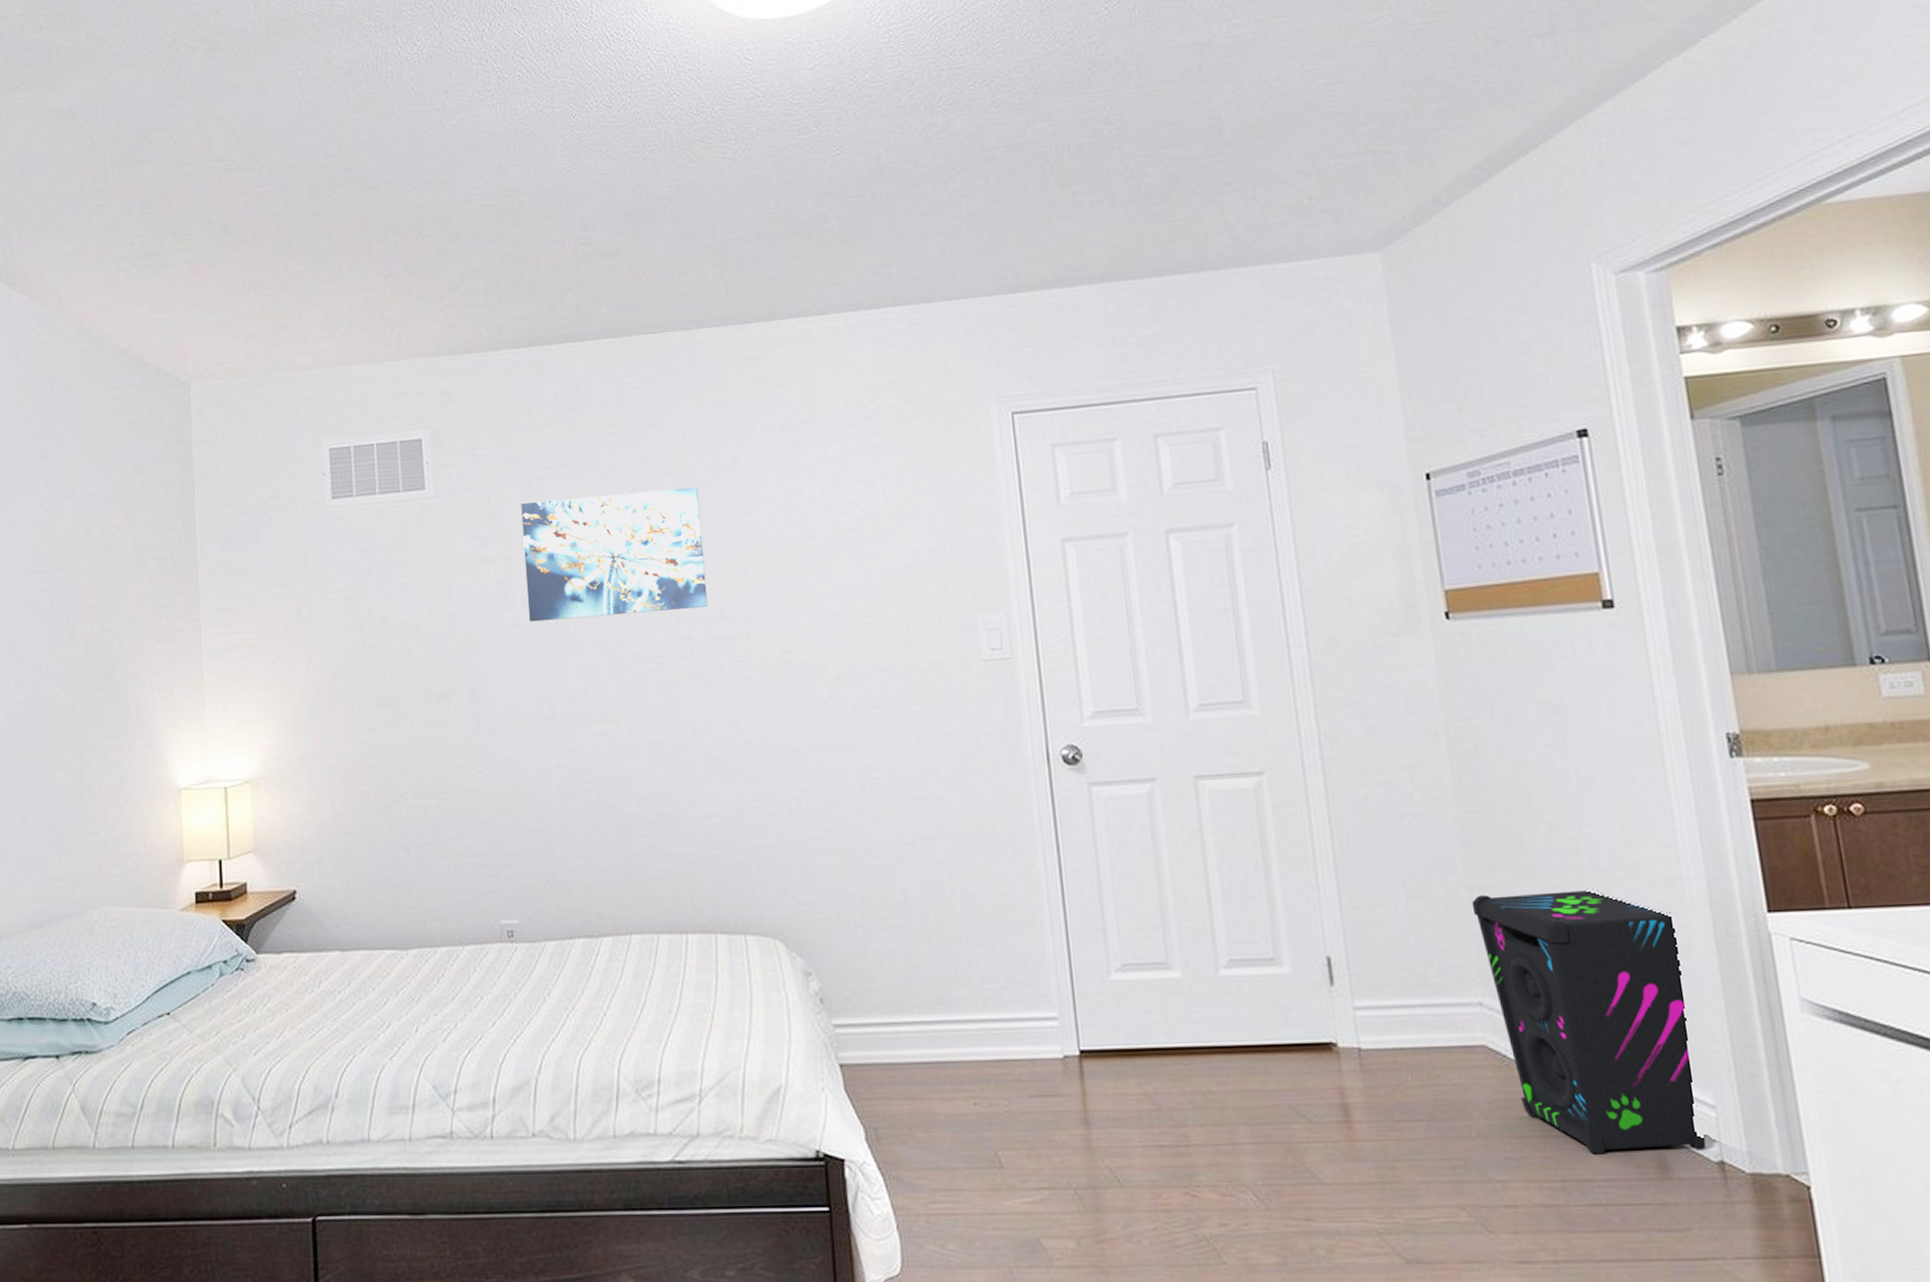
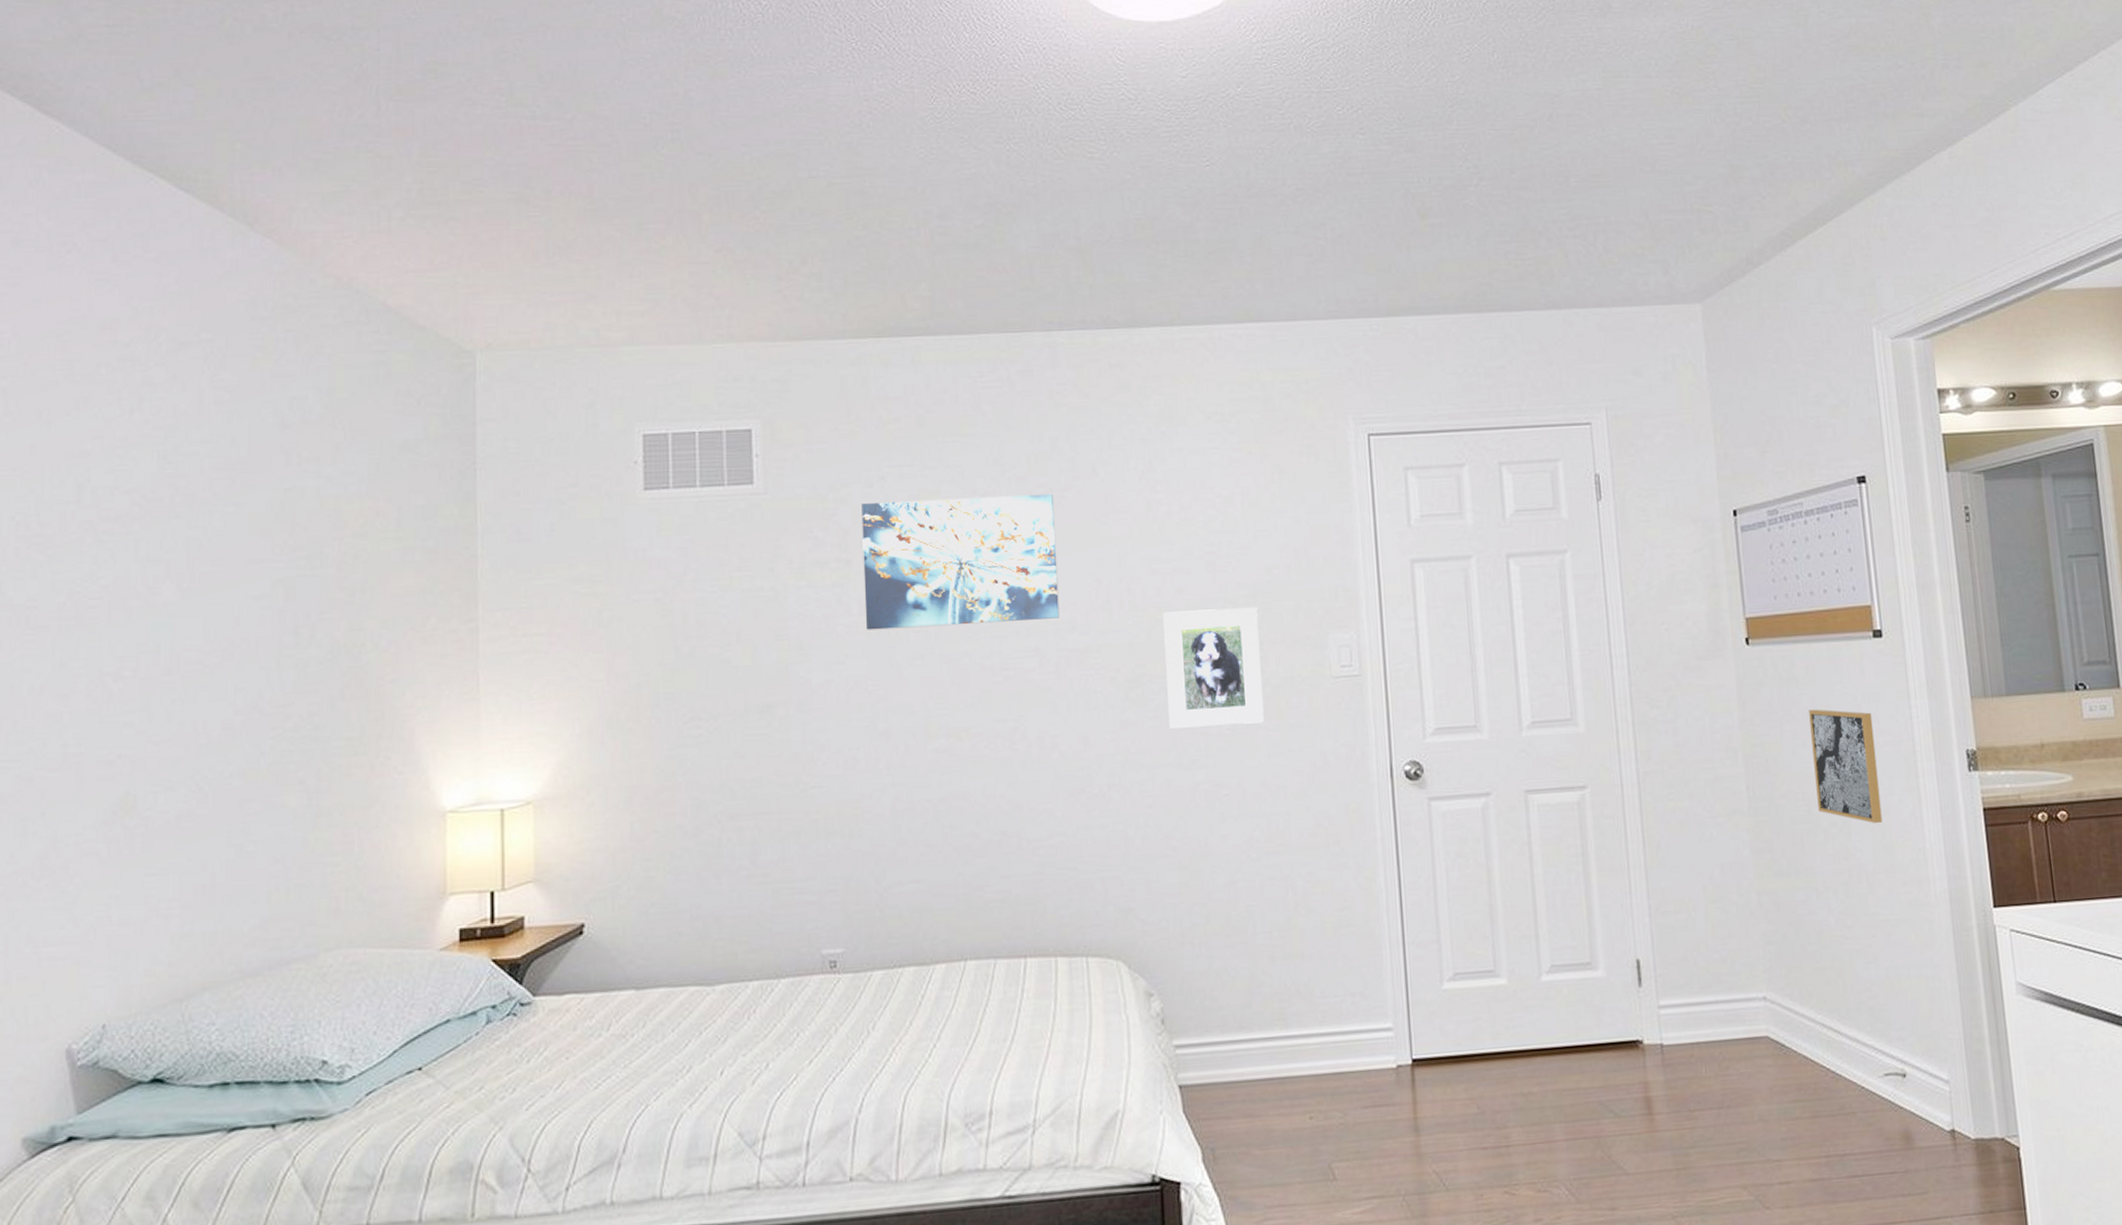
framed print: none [807,591,913,713] -> present [1162,607,1264,729]
speaker: present [1471,887,1707,1155] -> none [1760,889,1942,1131]
wall art: none [1525,688,1621,815] -> present [1809,709,1883,823]

